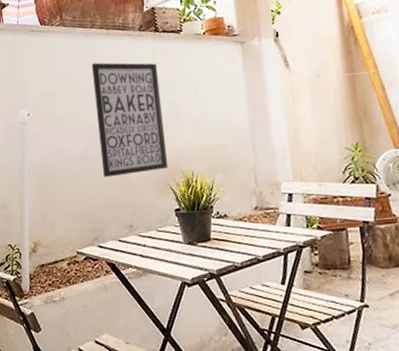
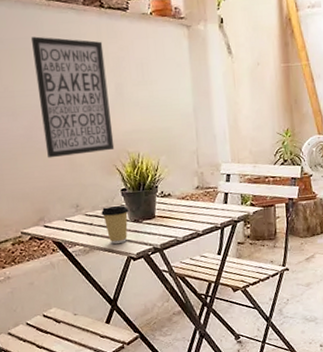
coffee cup: none [155,226,184,267] -> present [101,205,130,244]

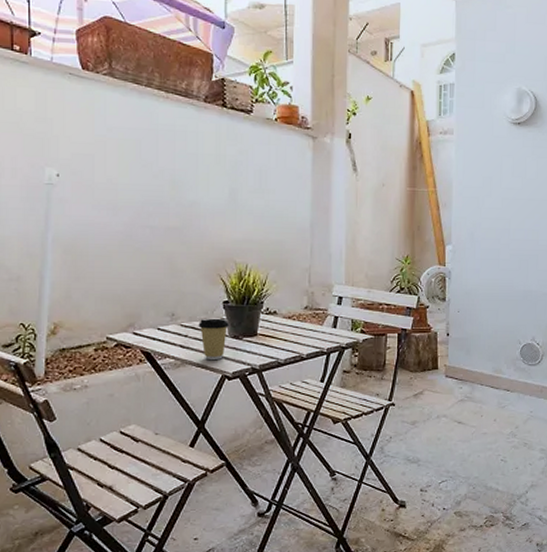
wall art: present [30,36,115,158] -> none [143,128,221,260]

